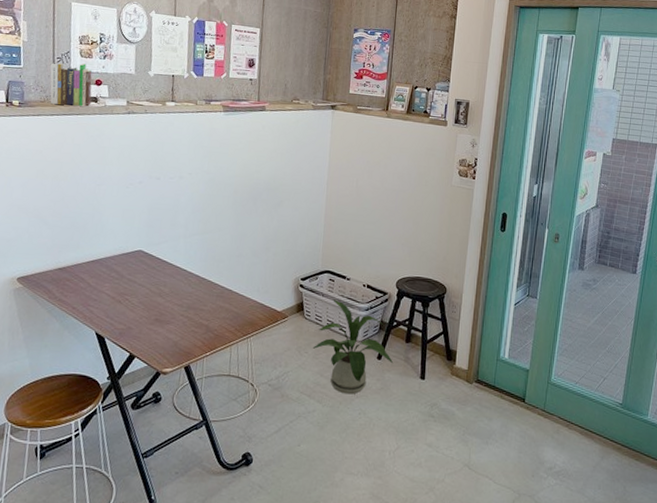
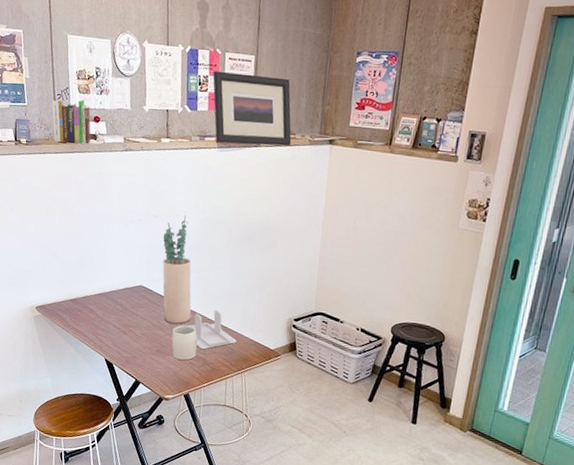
vase: none [163,176,195,290] -> present [162,215,192,325]
mug: none [171,290,200,329] -> present [171,325,198,361]
napkin holder: none [190,272,242,316] -> present [188,310,237,350]
picture frame: none [219,40,296,111] -> present [213,71,292,146]
house plant: present [312,299,394,395] -> none [304,341,385,432]

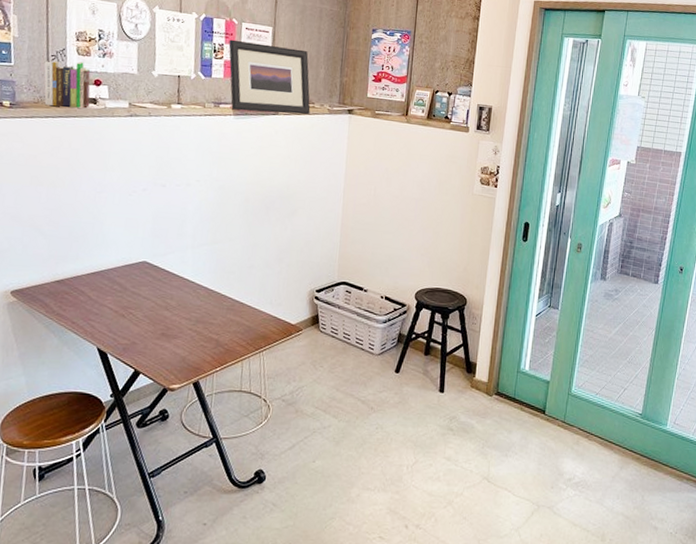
vase: present [162,215,192,325] -> none [170,184,204,303]
mug: present [171,325,198,361] -> none [179,303,210,343]
napkin holder: present [188,310,237,350] -> none [199,284,254,330]

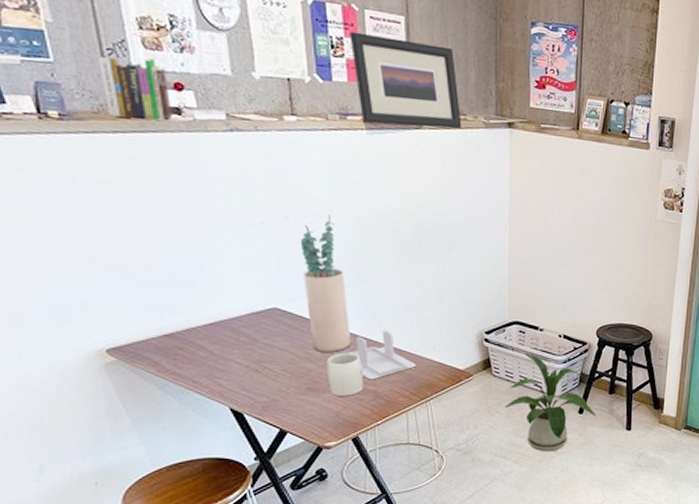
vase: none [170,184,204,303] -> present [300,214,352,353]
mug: none [179,303,210,343] -> present [327,352,364,396]
napkin holder: none [199,284,254,330] -> present [348,330,416,380]
house plant: none [328,312,412,409] -> present [504,353,597,452]

